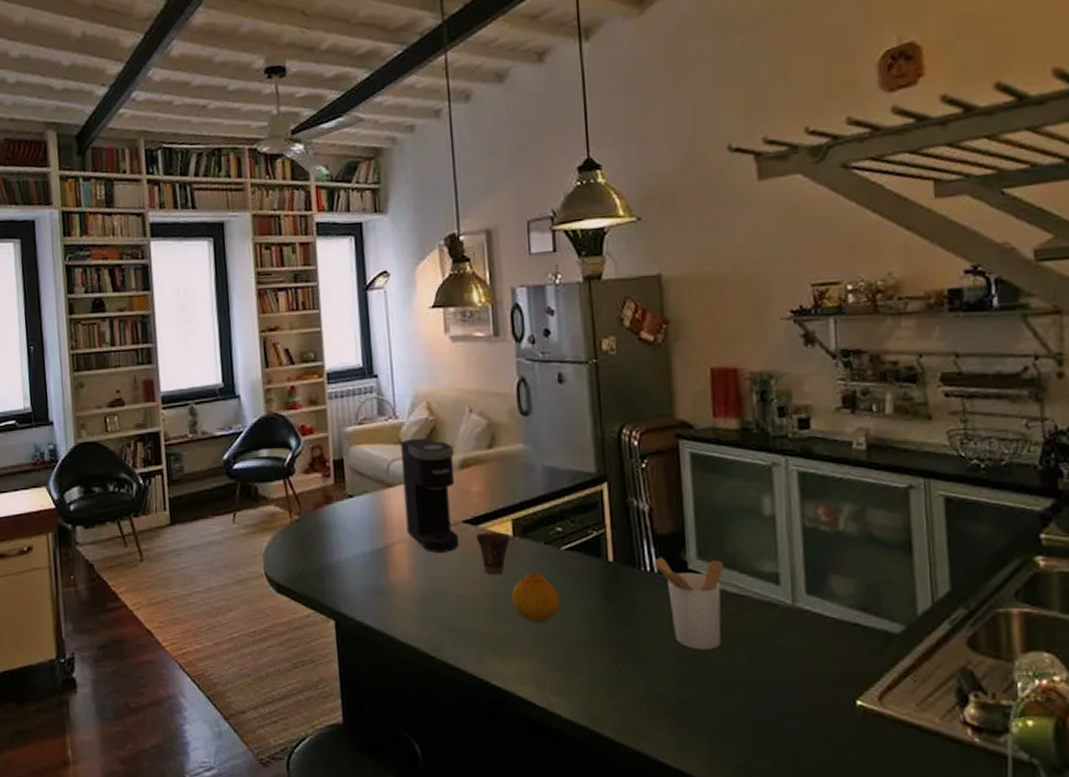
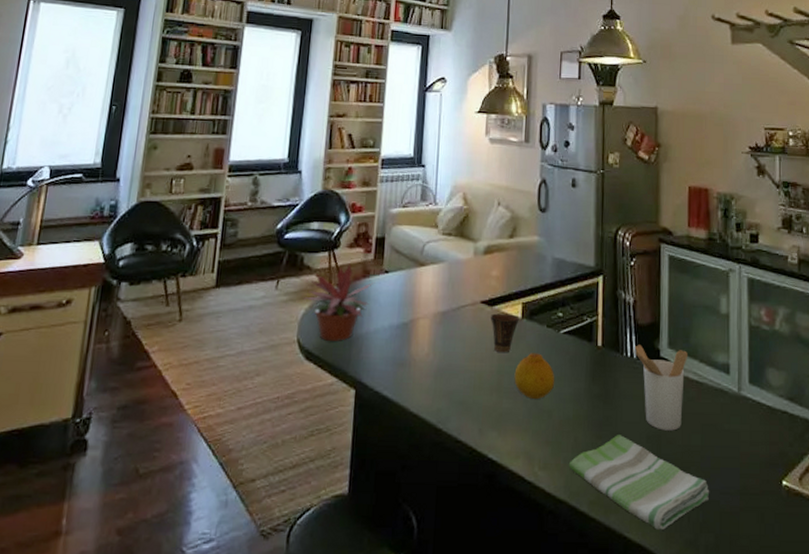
potted plant: none [263,490,340,572] -> present [303,263,375,341]
coffee maker: present [401,438,460,552] -> none [431,223,481,329]
dish towel: none [585,656,763,755] -> present [568,435,710,530]

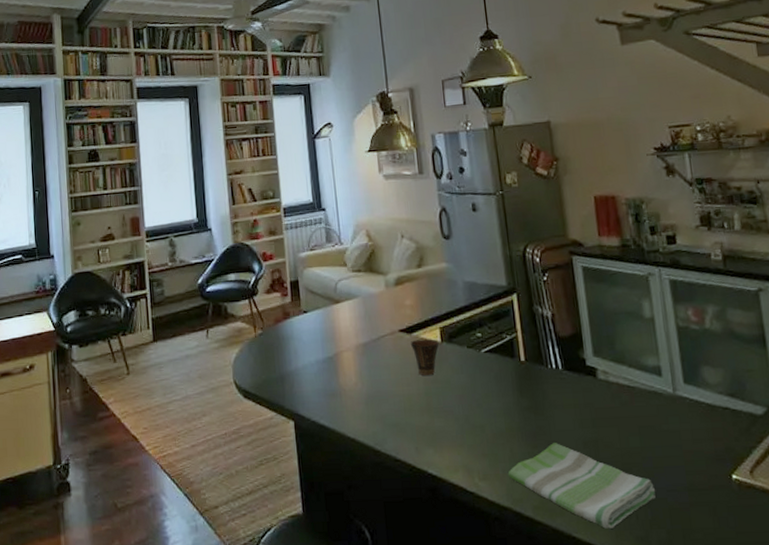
potted plant: present [303,263,375,341] -> none [232,308,296,380]
fruit: present [514,353,555,400] -> none [442,373,483,417]
utensil holder: present [633,345,689,431] -> none [557,356,618,436]

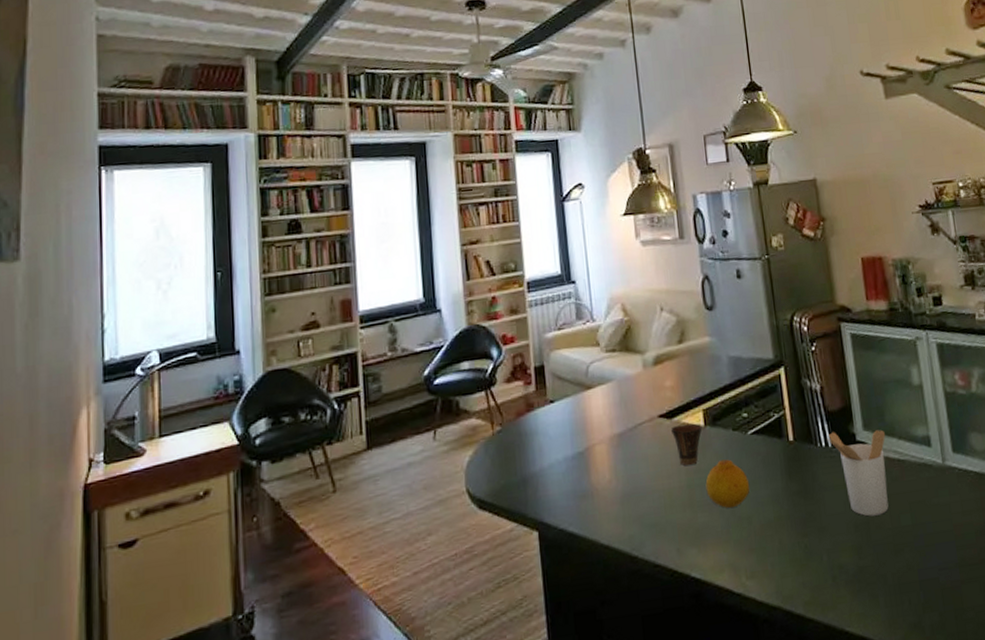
fruit: none [442,373,483,417] -> present [705,459,750,509]
dish towel: present [507,443,656,529] -> none [776,528,928,619]
utensil holder: none [557,356,618,436] -> present [827,429,889,517]

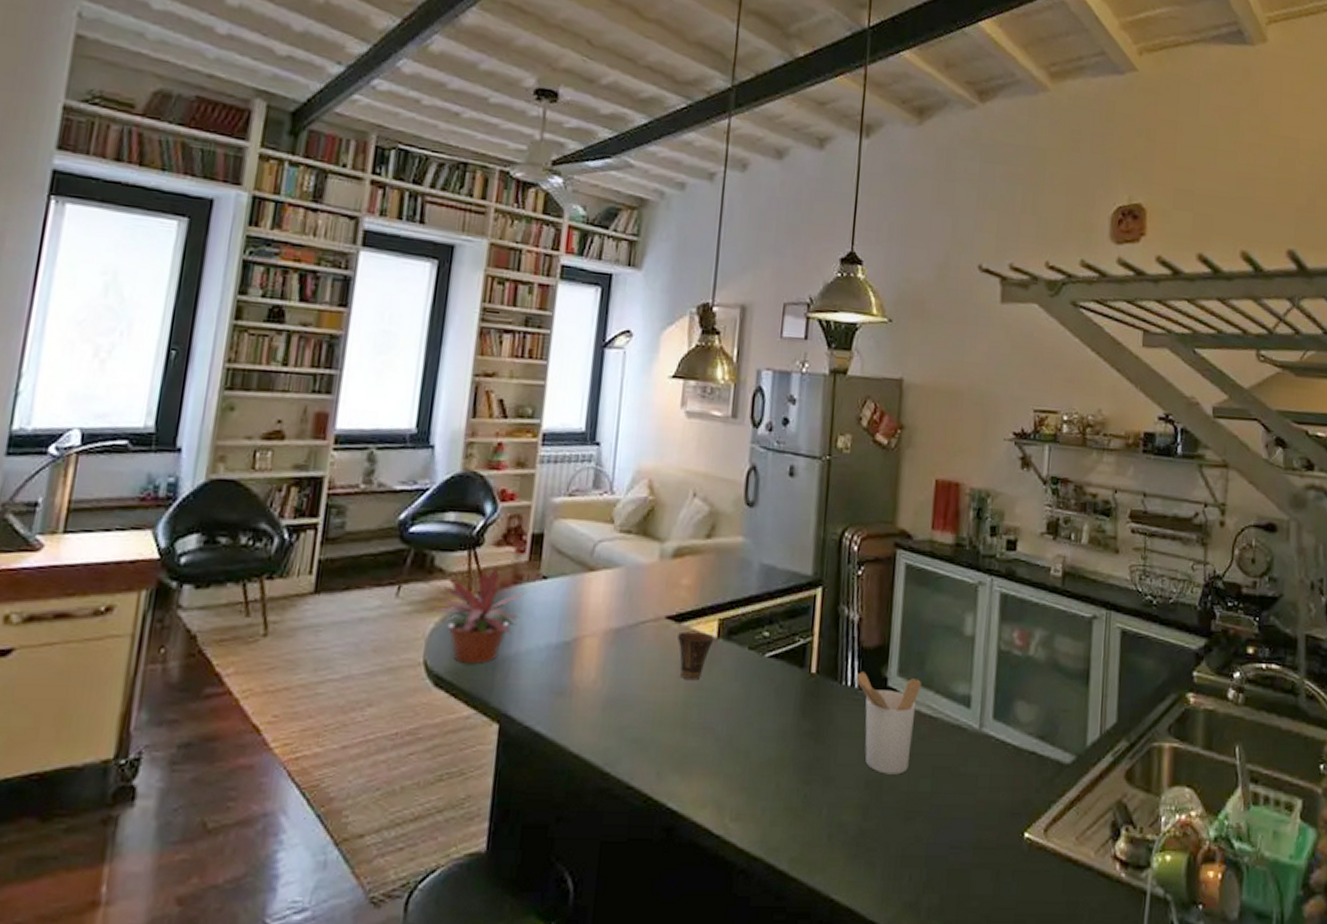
potted plant: none [465,399,541,486] -> present [432,566,529,664]
fruit: present [705,459,750,509] -> none [704,680,756,738]

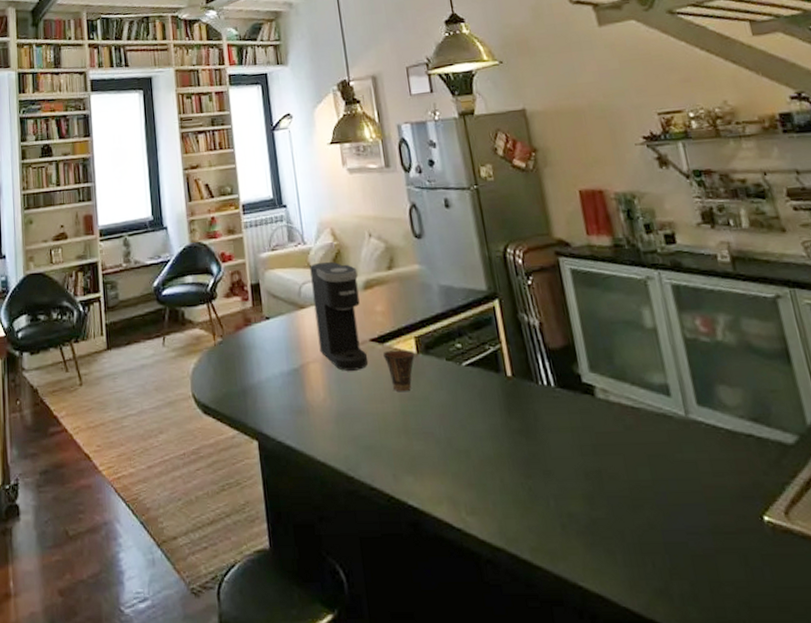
potted plant: present [432,566,529,664] -> none [190,313,258,394]
coffee maker: none [602,518,670,651] -> present [310,261,369,371]
utensil holder: present [854,671,922,775] -> none [549,371,623,465]

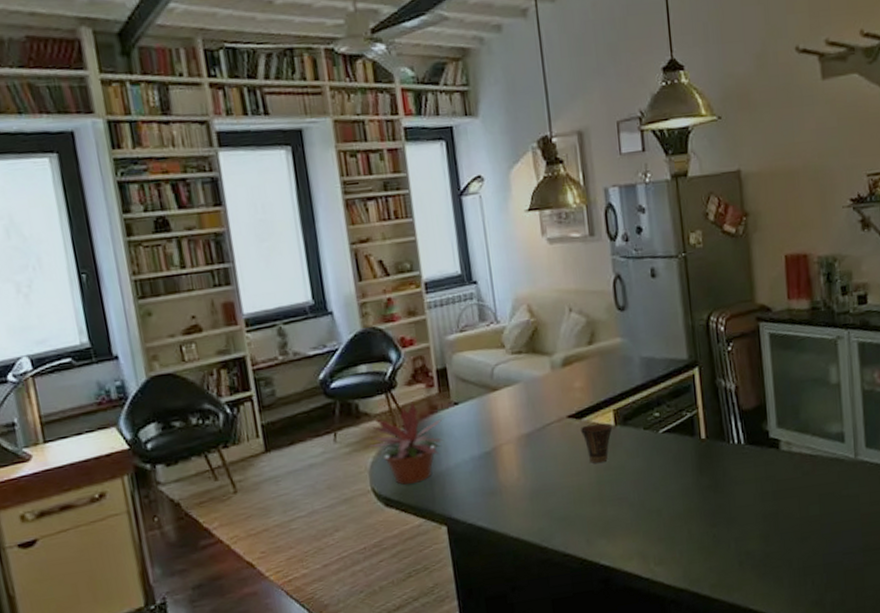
potted plant: none [190,313,258,394] -> present [367,402,446,485]
coffee maker: present [310,261,369,371] -> none [503,340,565,449]

